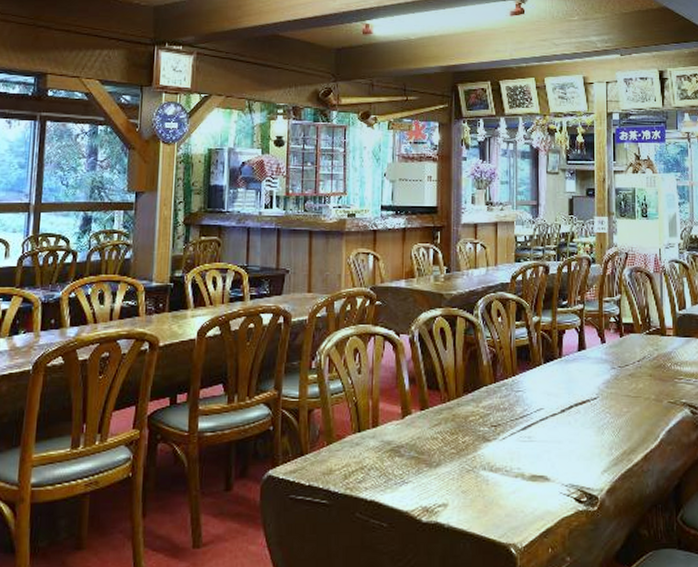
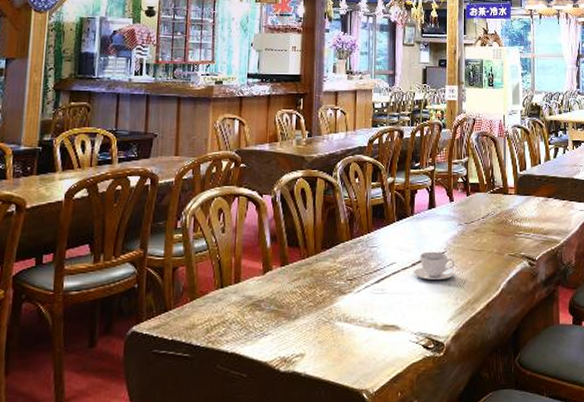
teacup: none [563,397,608,429] -> present [414,251,455,281]

